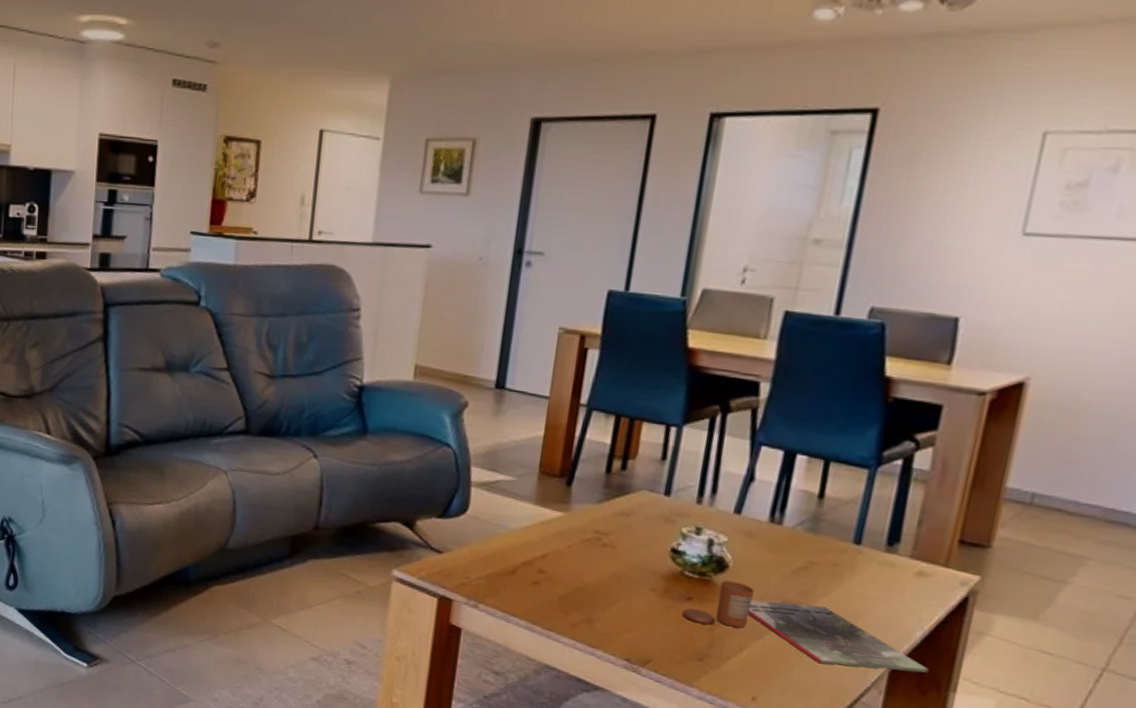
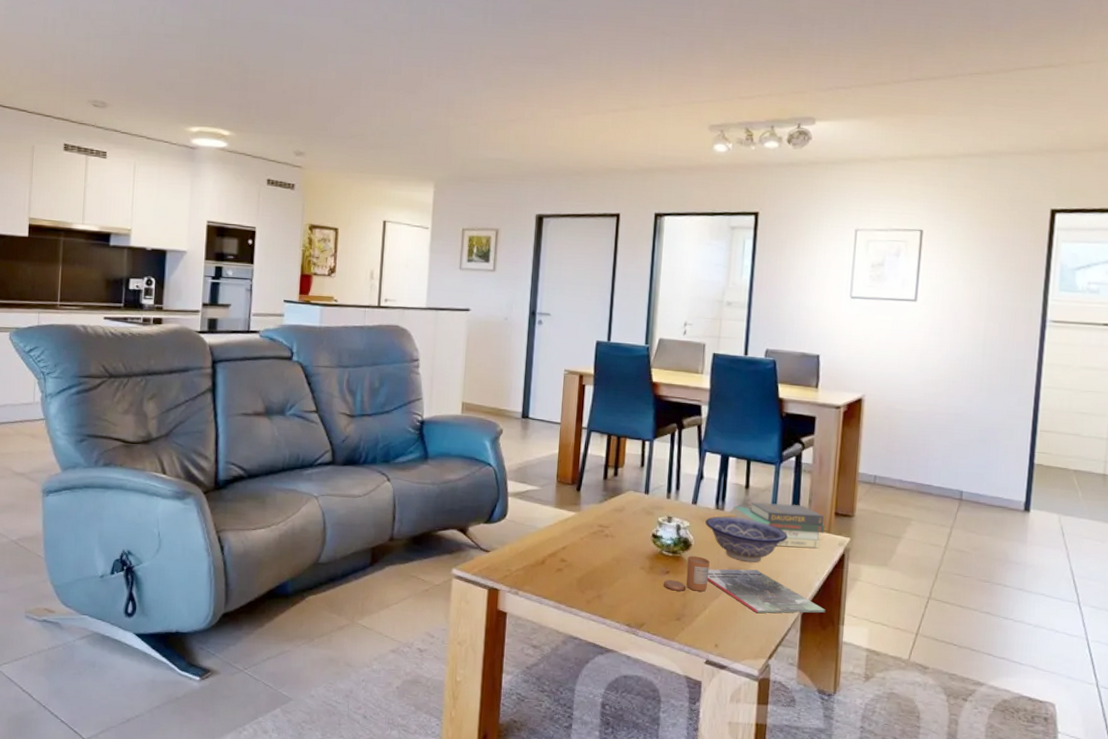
decorative bowl: none [751,531,879,597] -> present [705,516,788,563]
books: none [794,516,942,586] -> present [732,502,825,548]

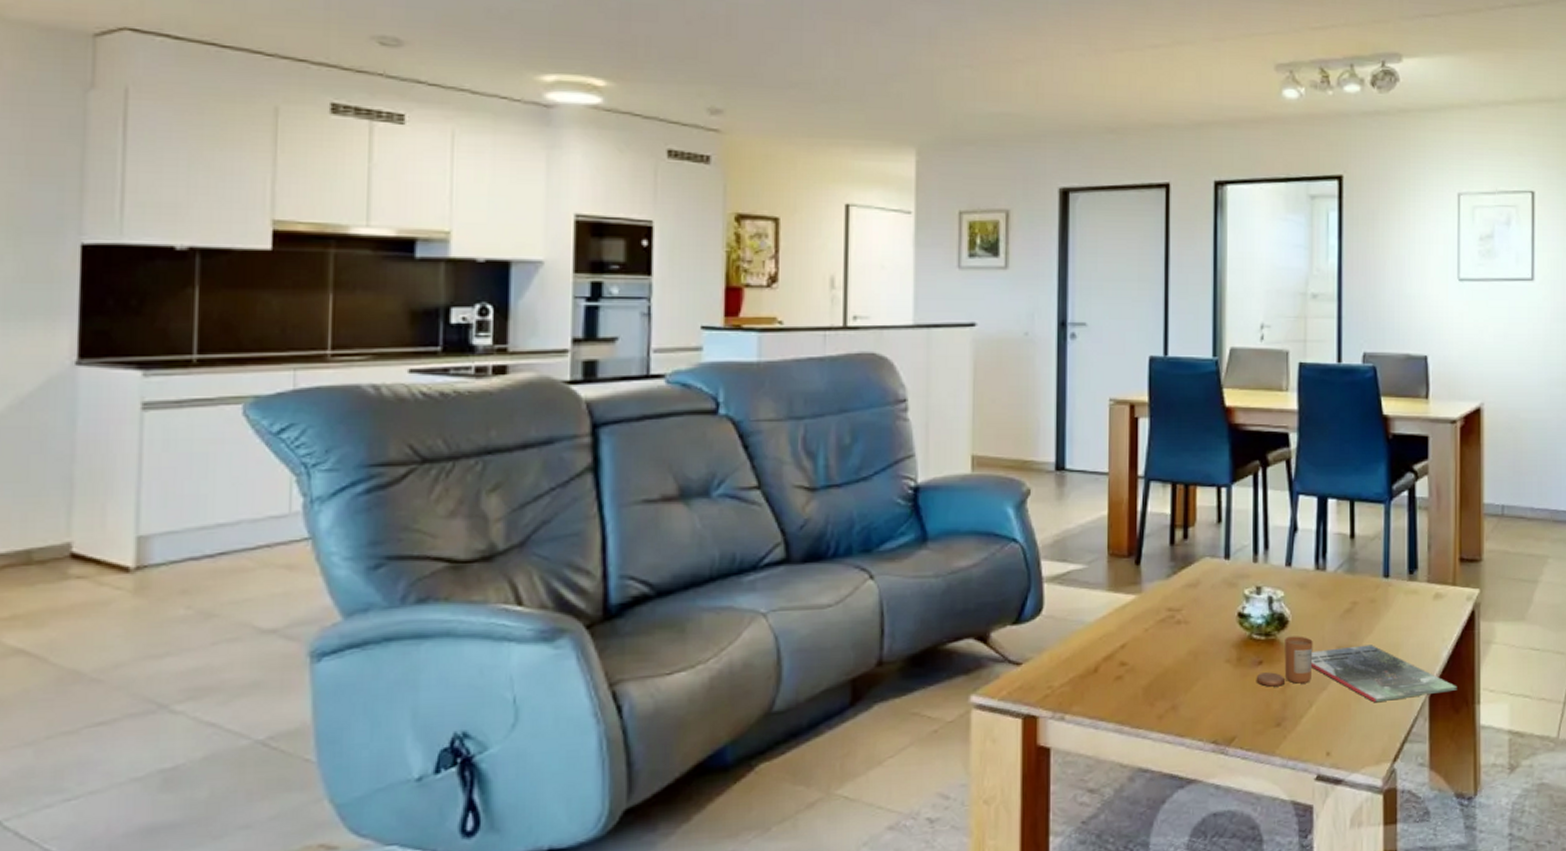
decorative bowl: present [705,516,788,563] -> none [1304,577,1405,637]
books: present [732,502,825,548] -> none [1336,553,1449,611]

